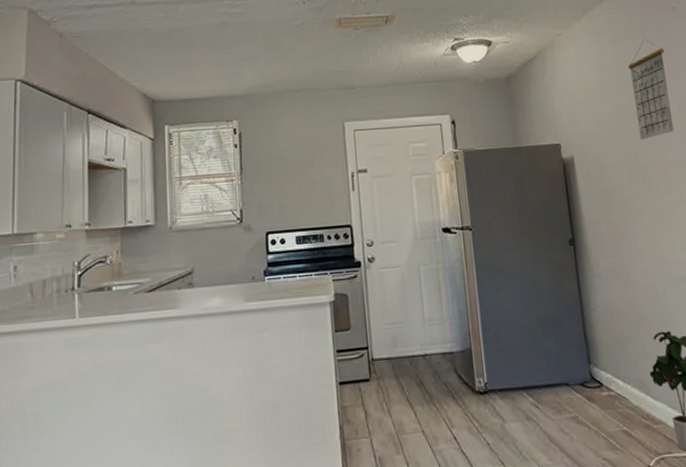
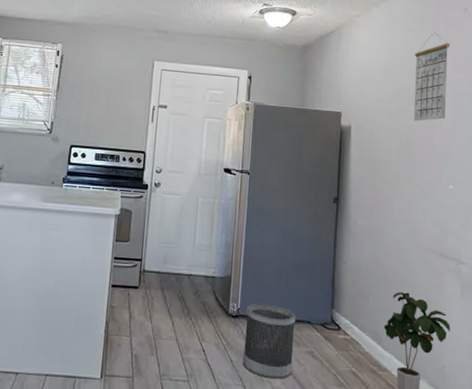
wastebasket: none [494,371,558,456] -> present [242,303,296,379]

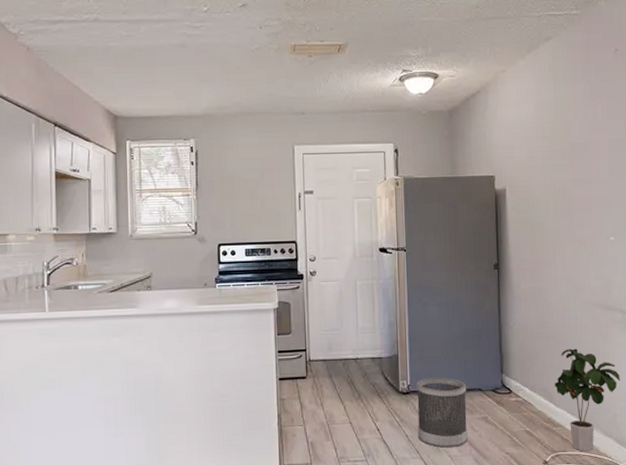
calendar: present [413,32,450,121] -> none [565,79,602,175]

